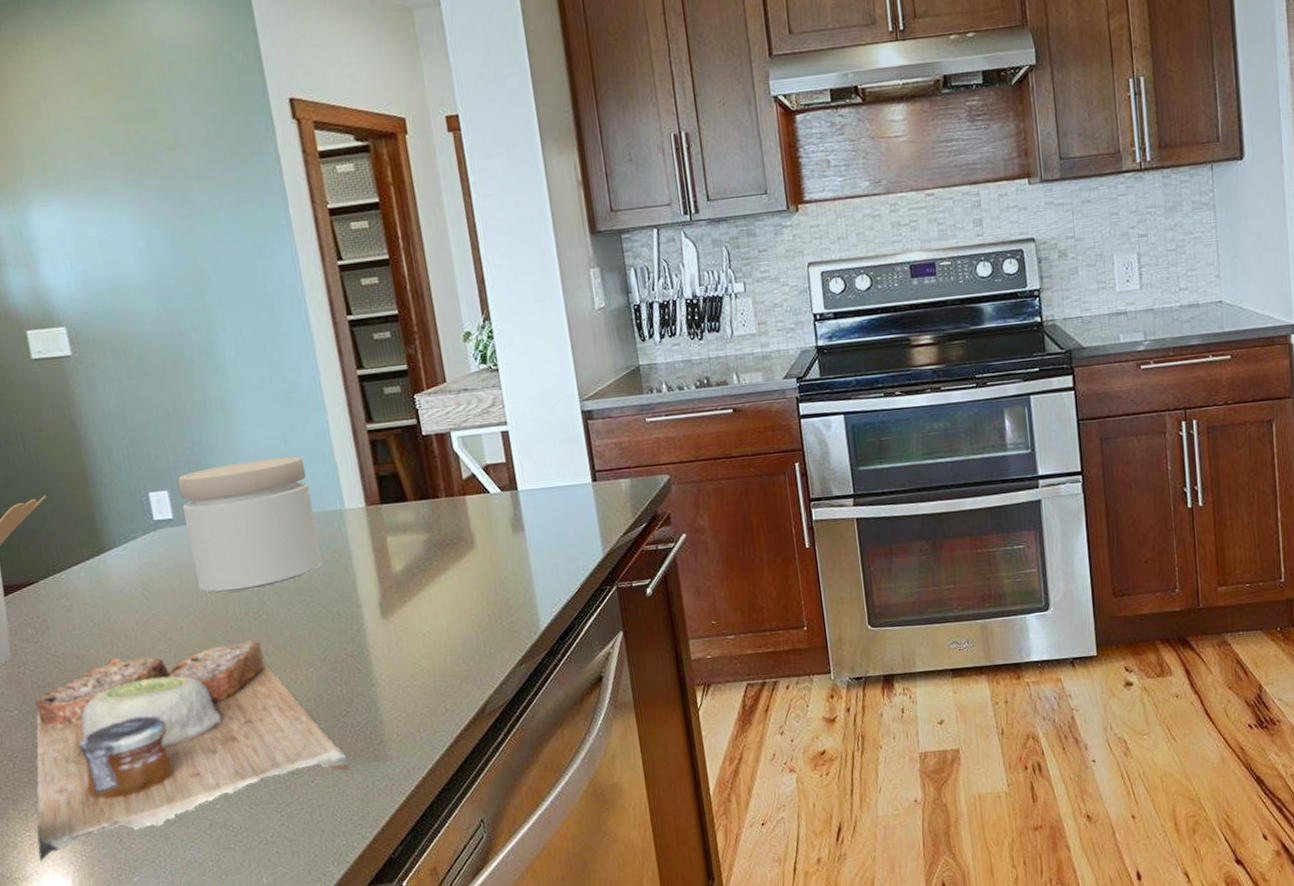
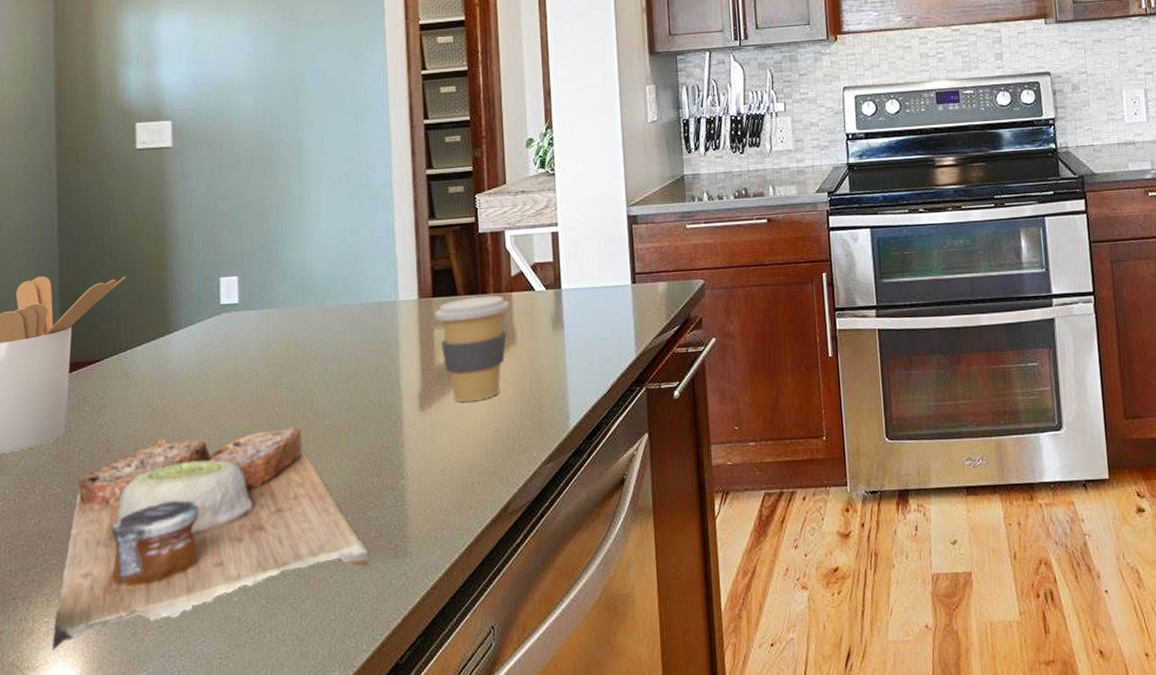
jar: present [178,456,323,593] -> none [249,248,371,378]
coffee cup: none [385,499,465,609] -> present [434,295,510,403]

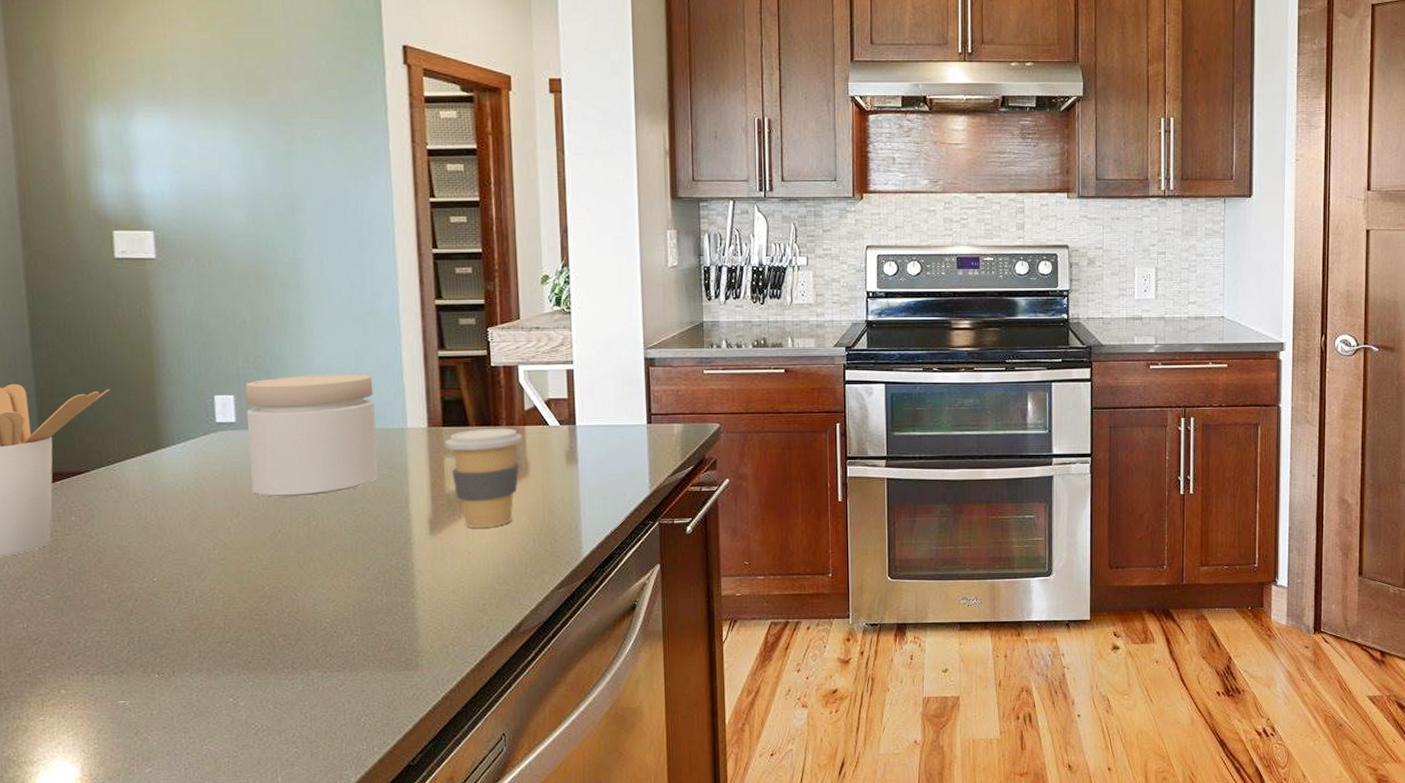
cutting board: present [51,427,370,651] -> none [49,545,381,748]
jar: none [249,248,371,378] -> present [246,374,378,497]

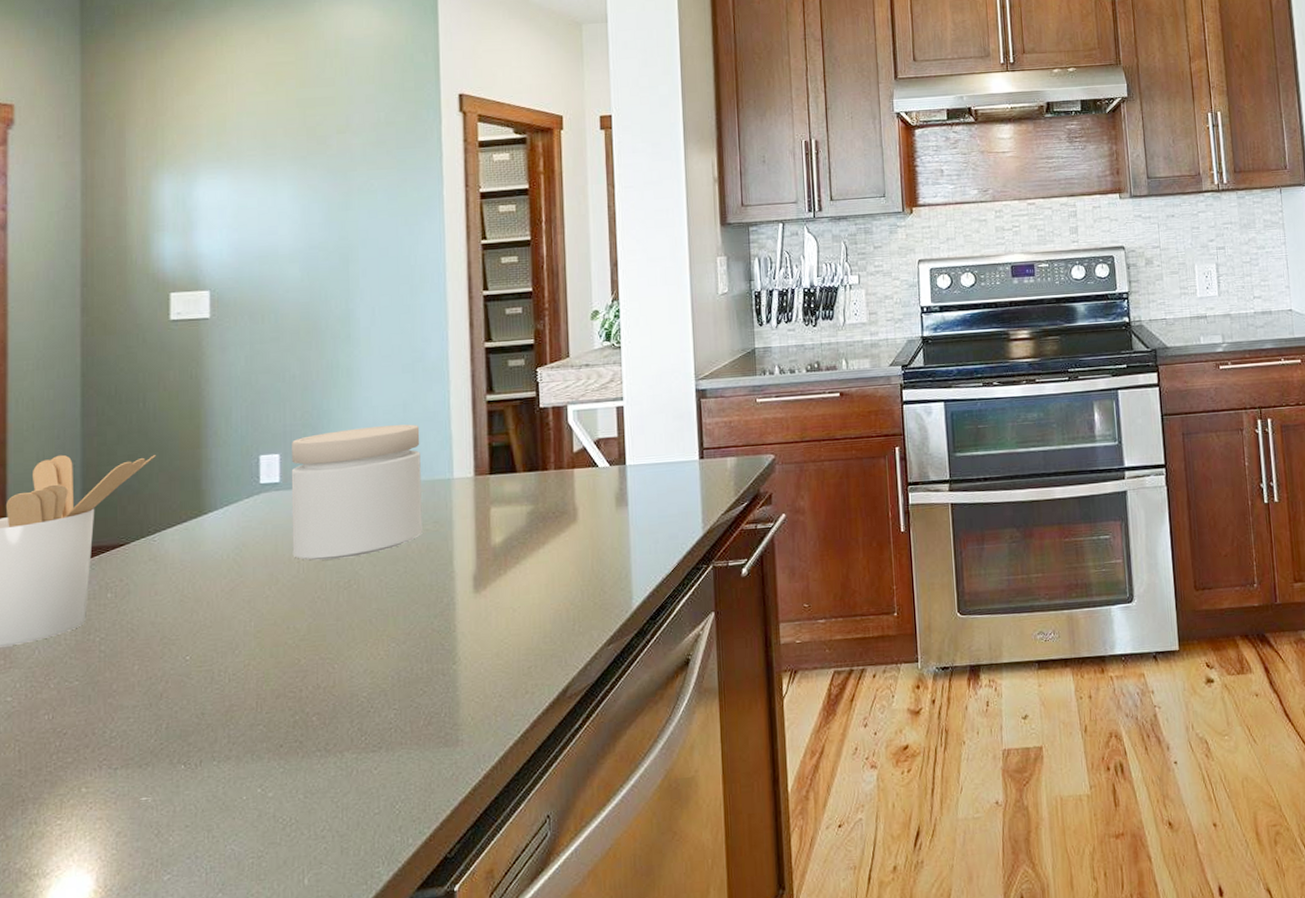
coffee cup: present [444,428,523,529] -> none [491,472,571,583]

